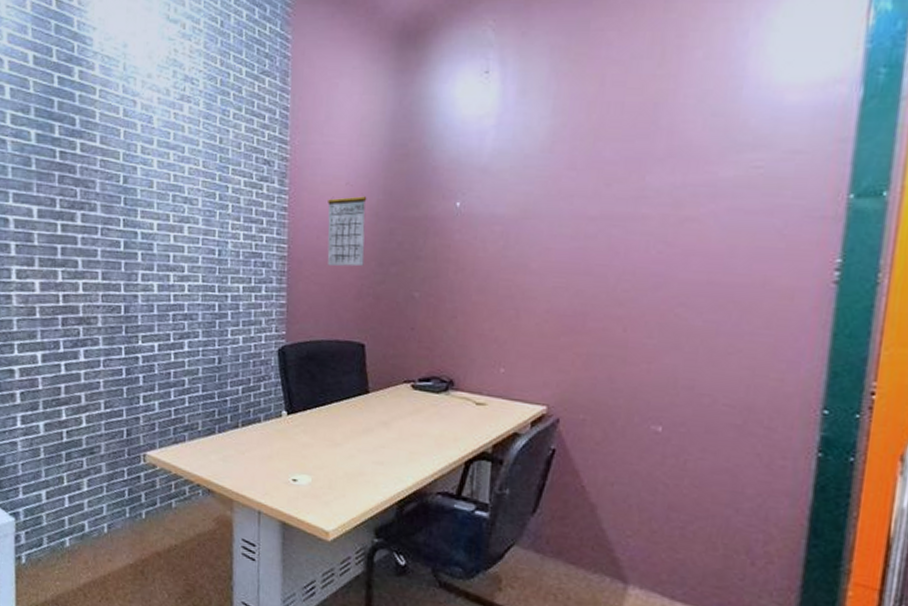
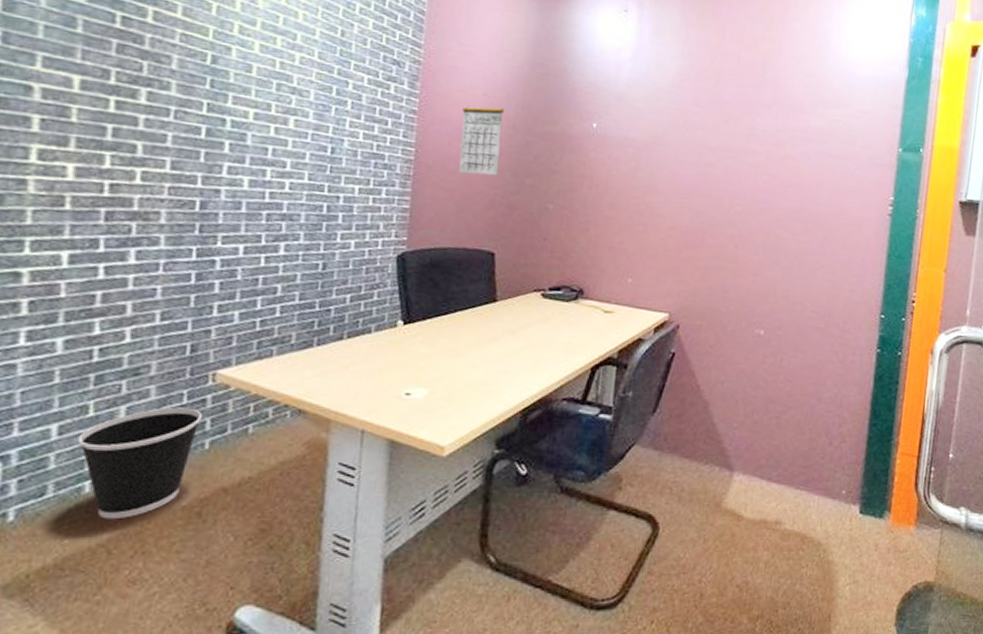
wastebasket: none [58,481,139,570] -> present [77,407,203,520]

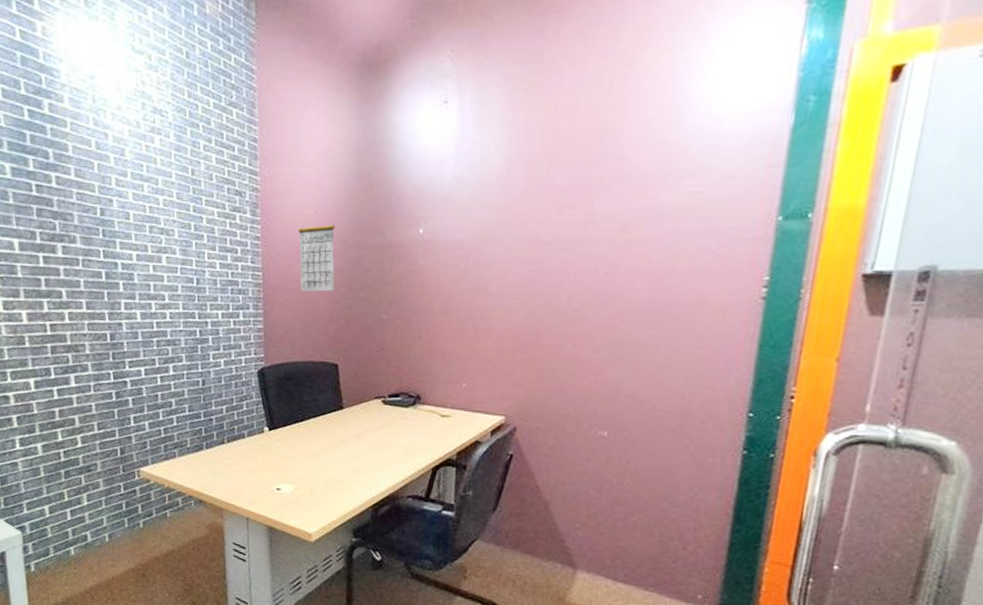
wastebasket: present [77,407,203,520] -> none [61,495,136,575]

